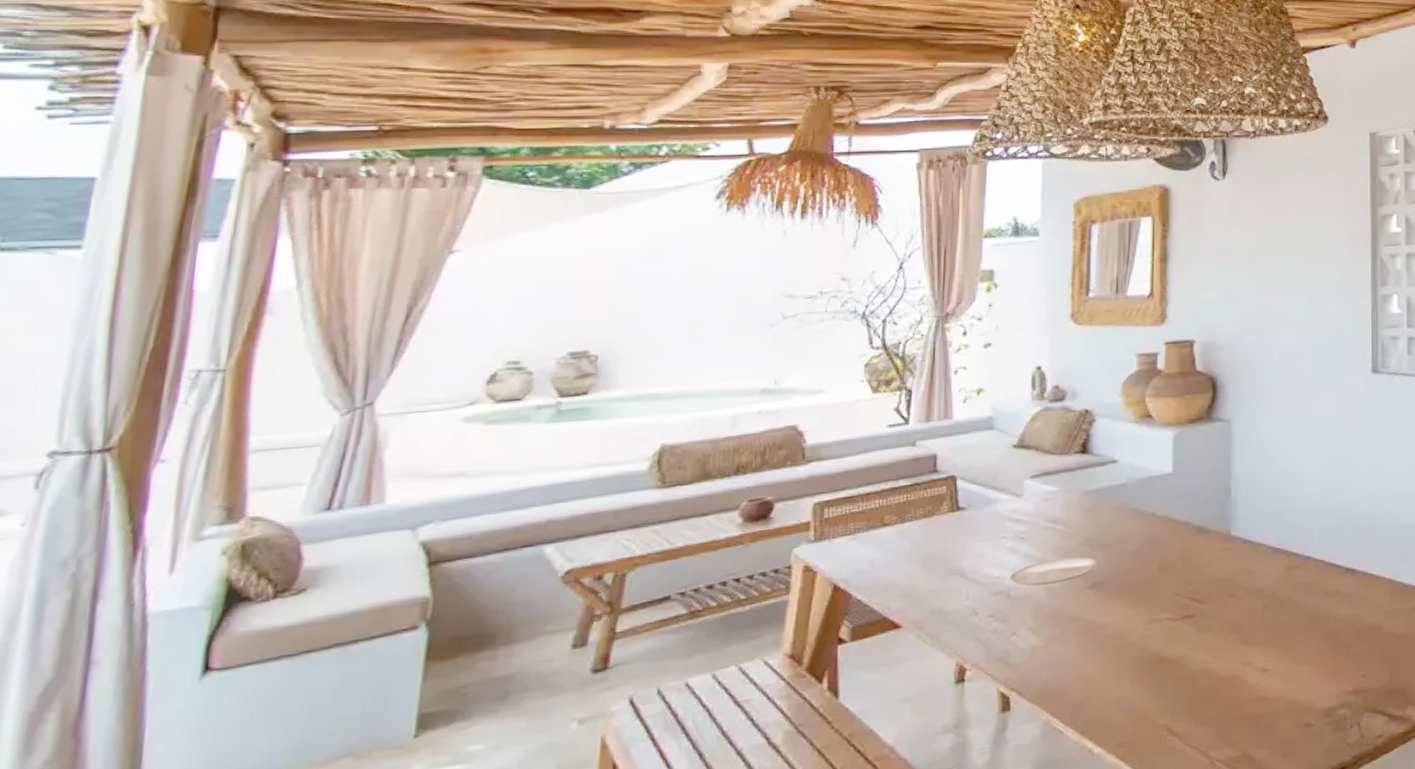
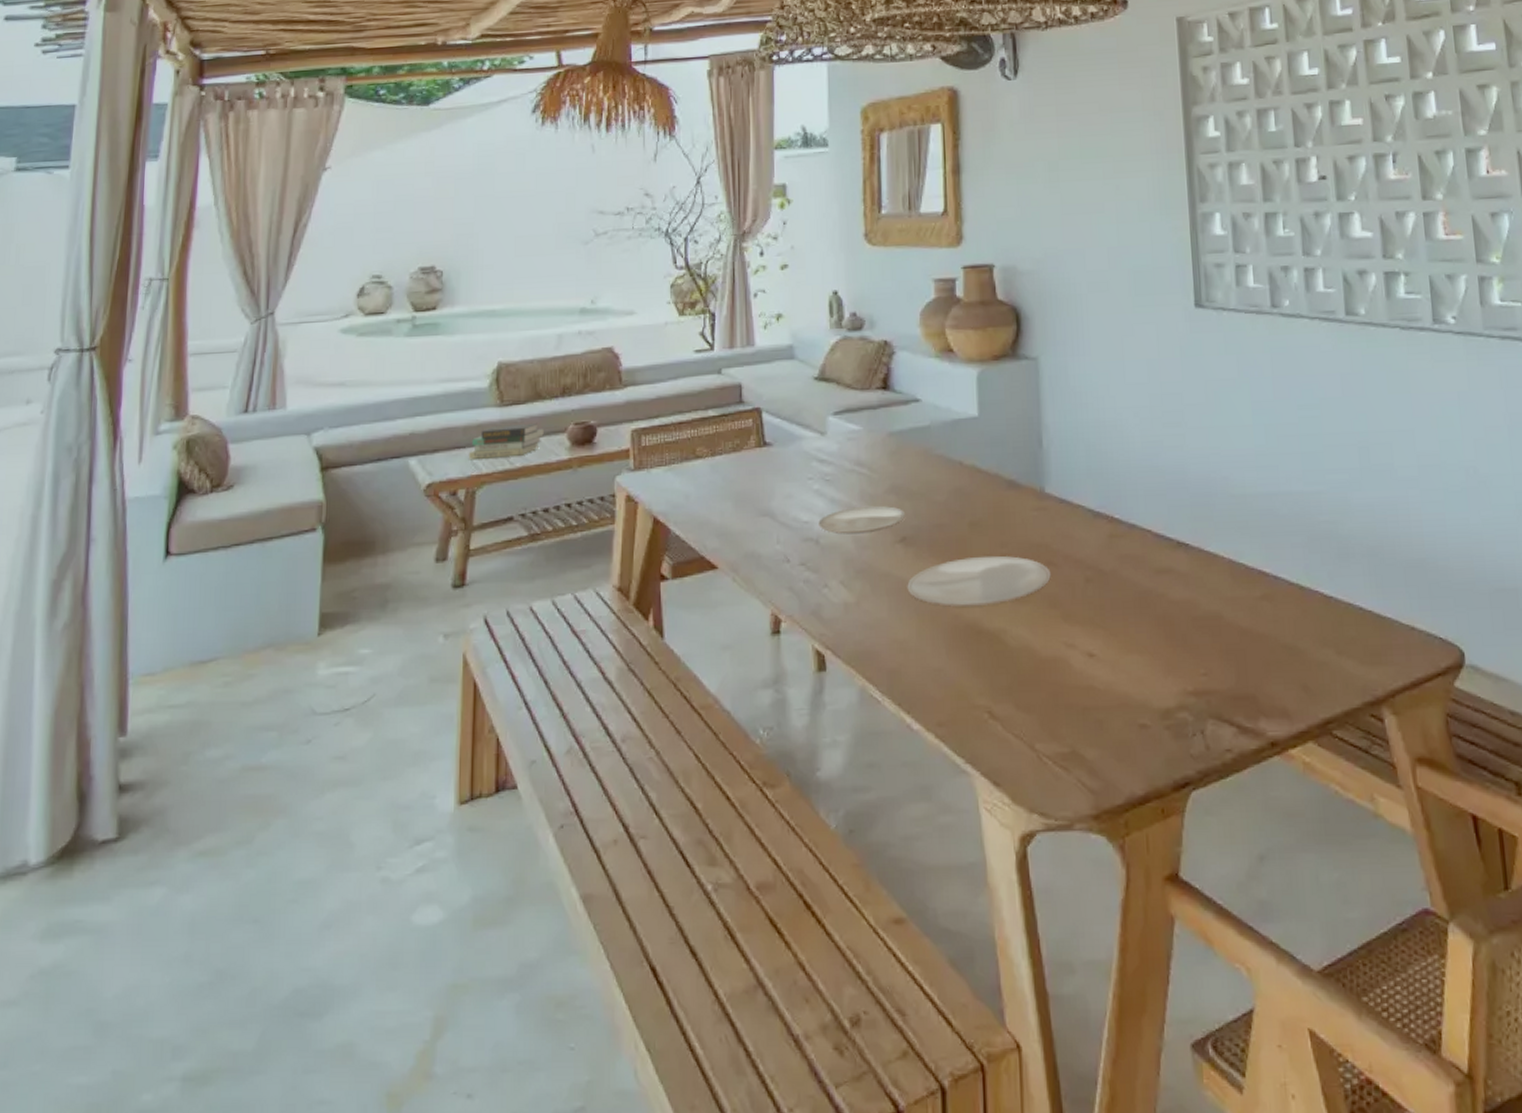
books: none [619,501,712,543] -> present [468,422,544,459]
plate: none [1095,592,1232,642] -> present [907,555,1051,608]

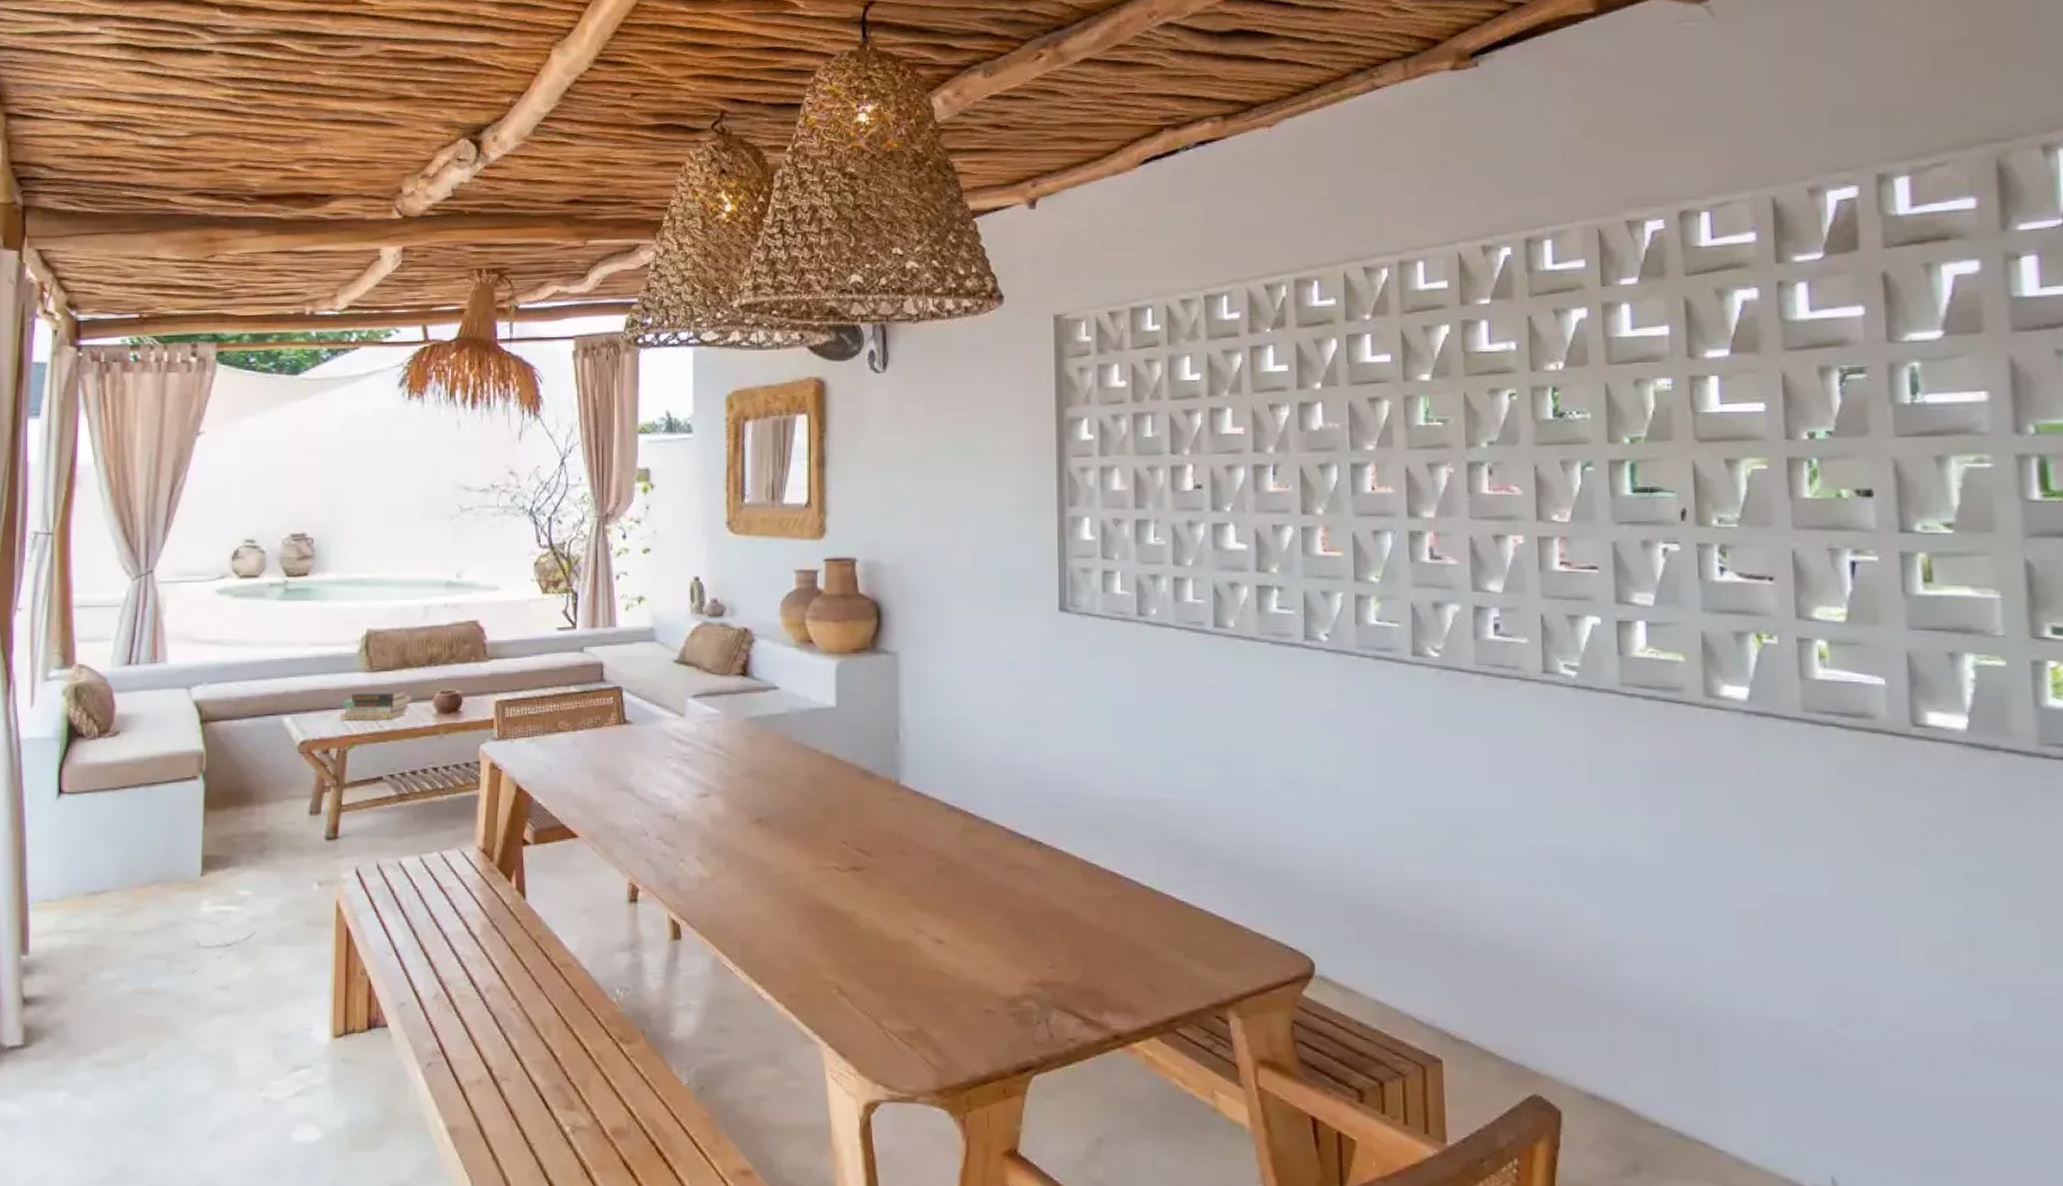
plate: present [818,505,906,534] -> none [676,786,762,813]
plate: present [907,555,1051,608] -> none [761,841,903,889]

